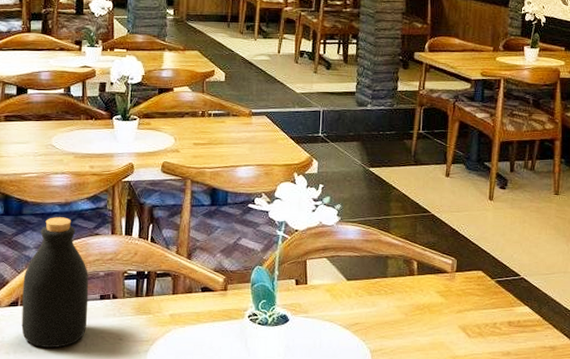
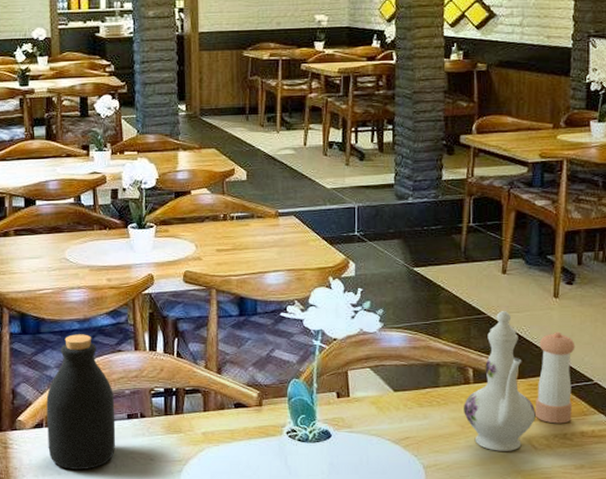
ewer: none [408,210,470,338] -> present [464,311,536,451]
pepper shaker: none [469,230,506,314] -> present [534,331,575,424]

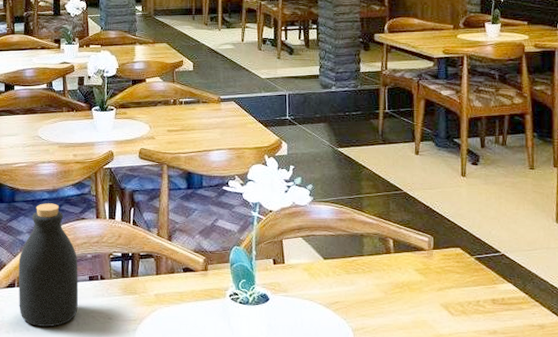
ewer: present [464,311,536,451] -> none [386,188,451,316]
pepper shaker: present [534,331,575,424] -> none [449,207,483,292]

